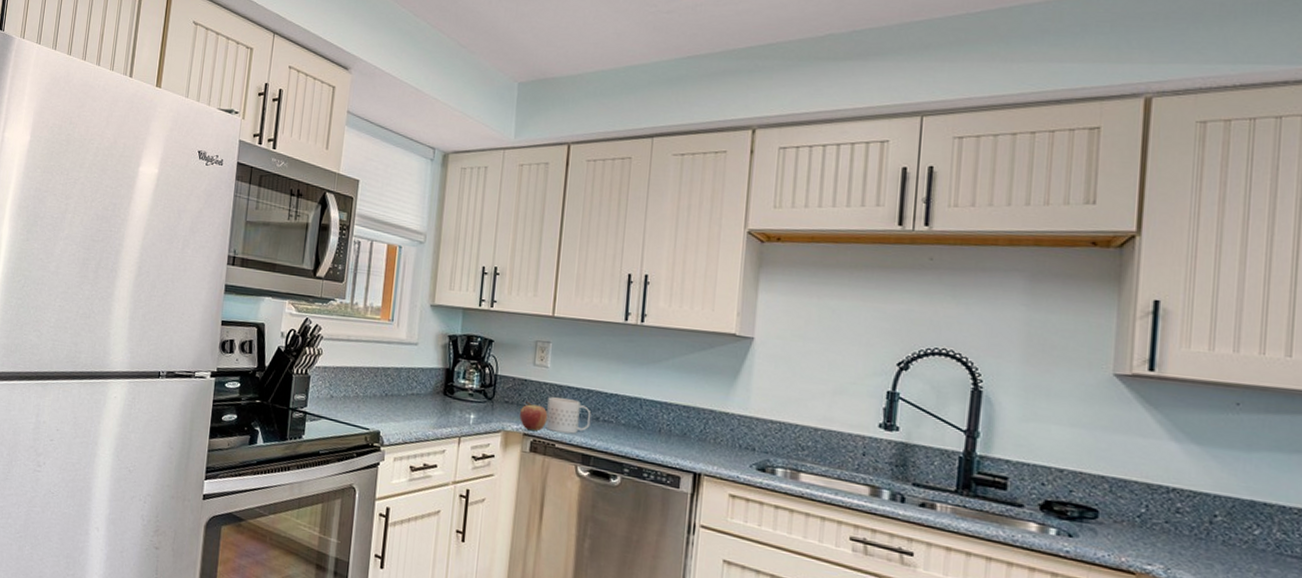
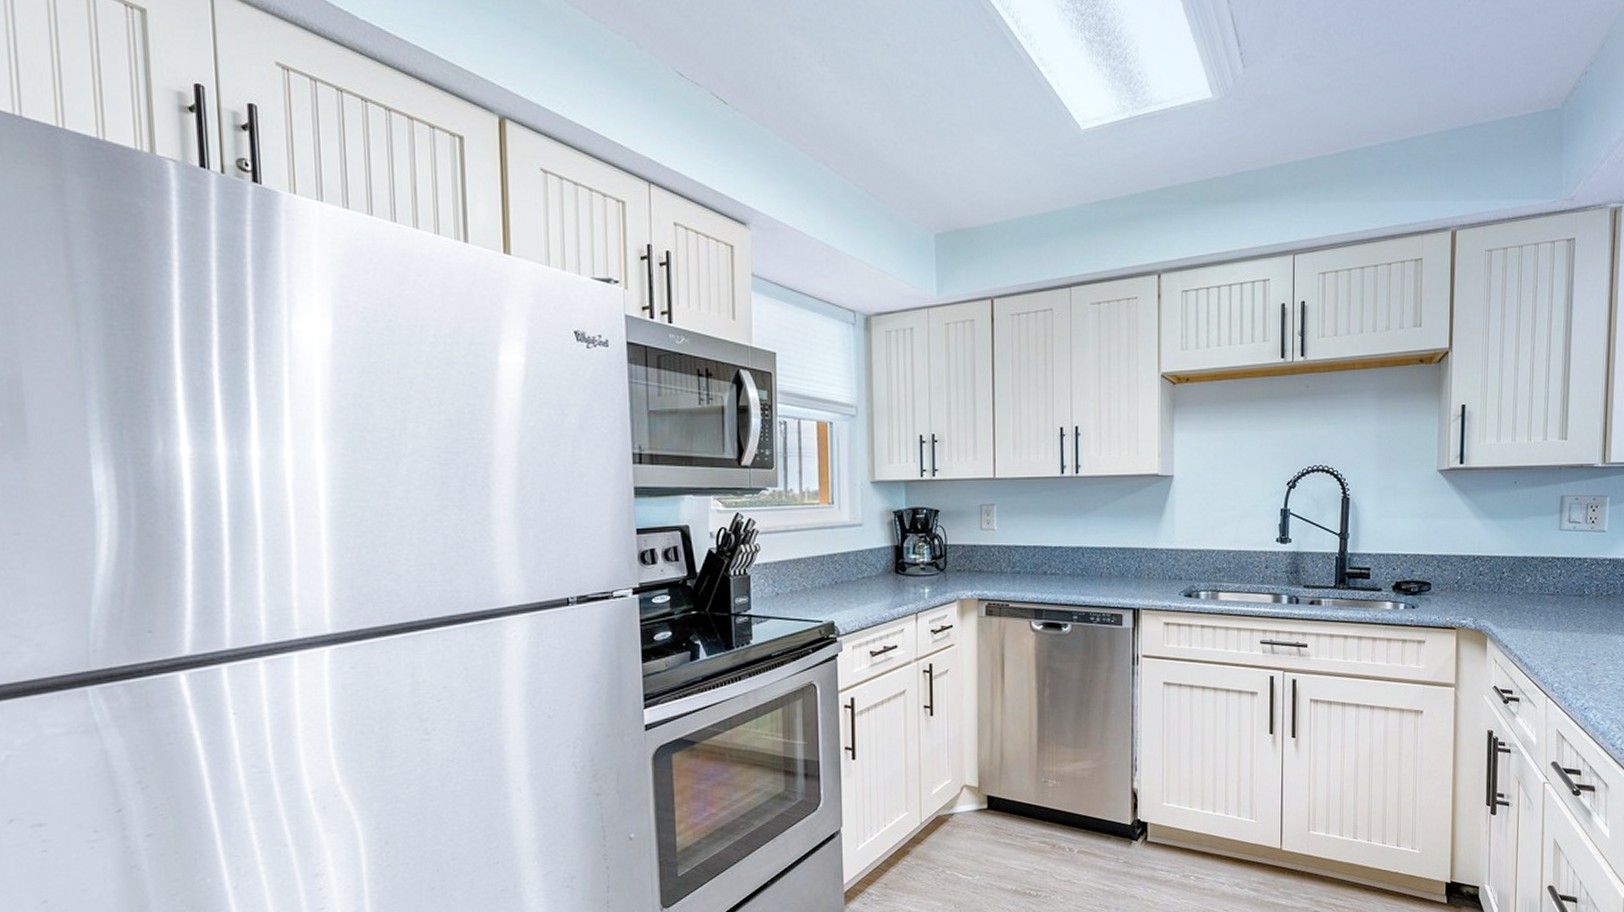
fruit: present [519,401,548,431] -> none [972,566,999,594]
mug: present [545,397,592,435] -> none [998,558,1039,593]

